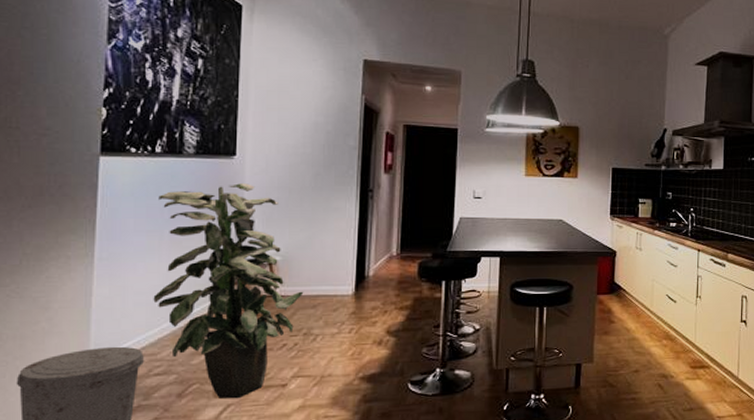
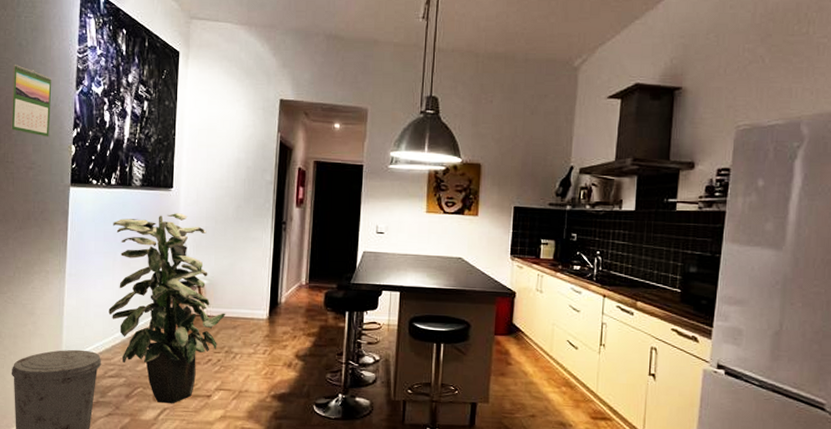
calendar: none [14,11,74,98] -> present [10,64,52,137]

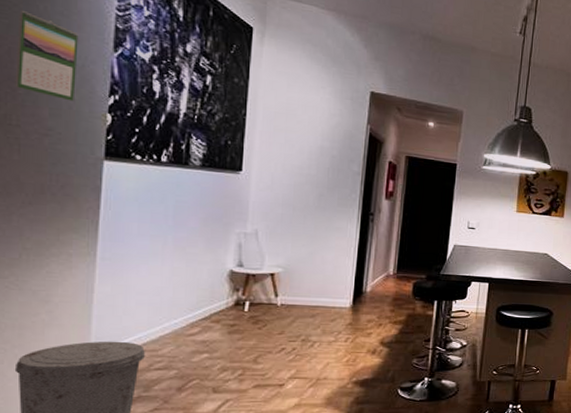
indoor plant: present [108,213,226,404] -> none [155,197,304,395]

